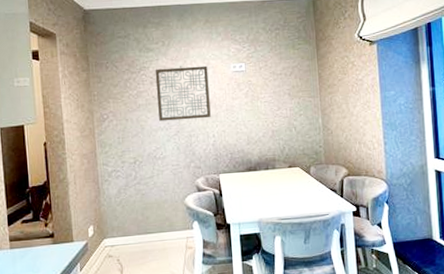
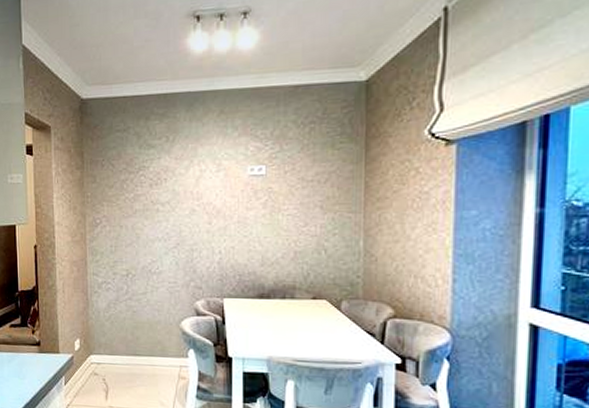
wall art: present [155,65,211,122] -> none [155,166,218,231]

